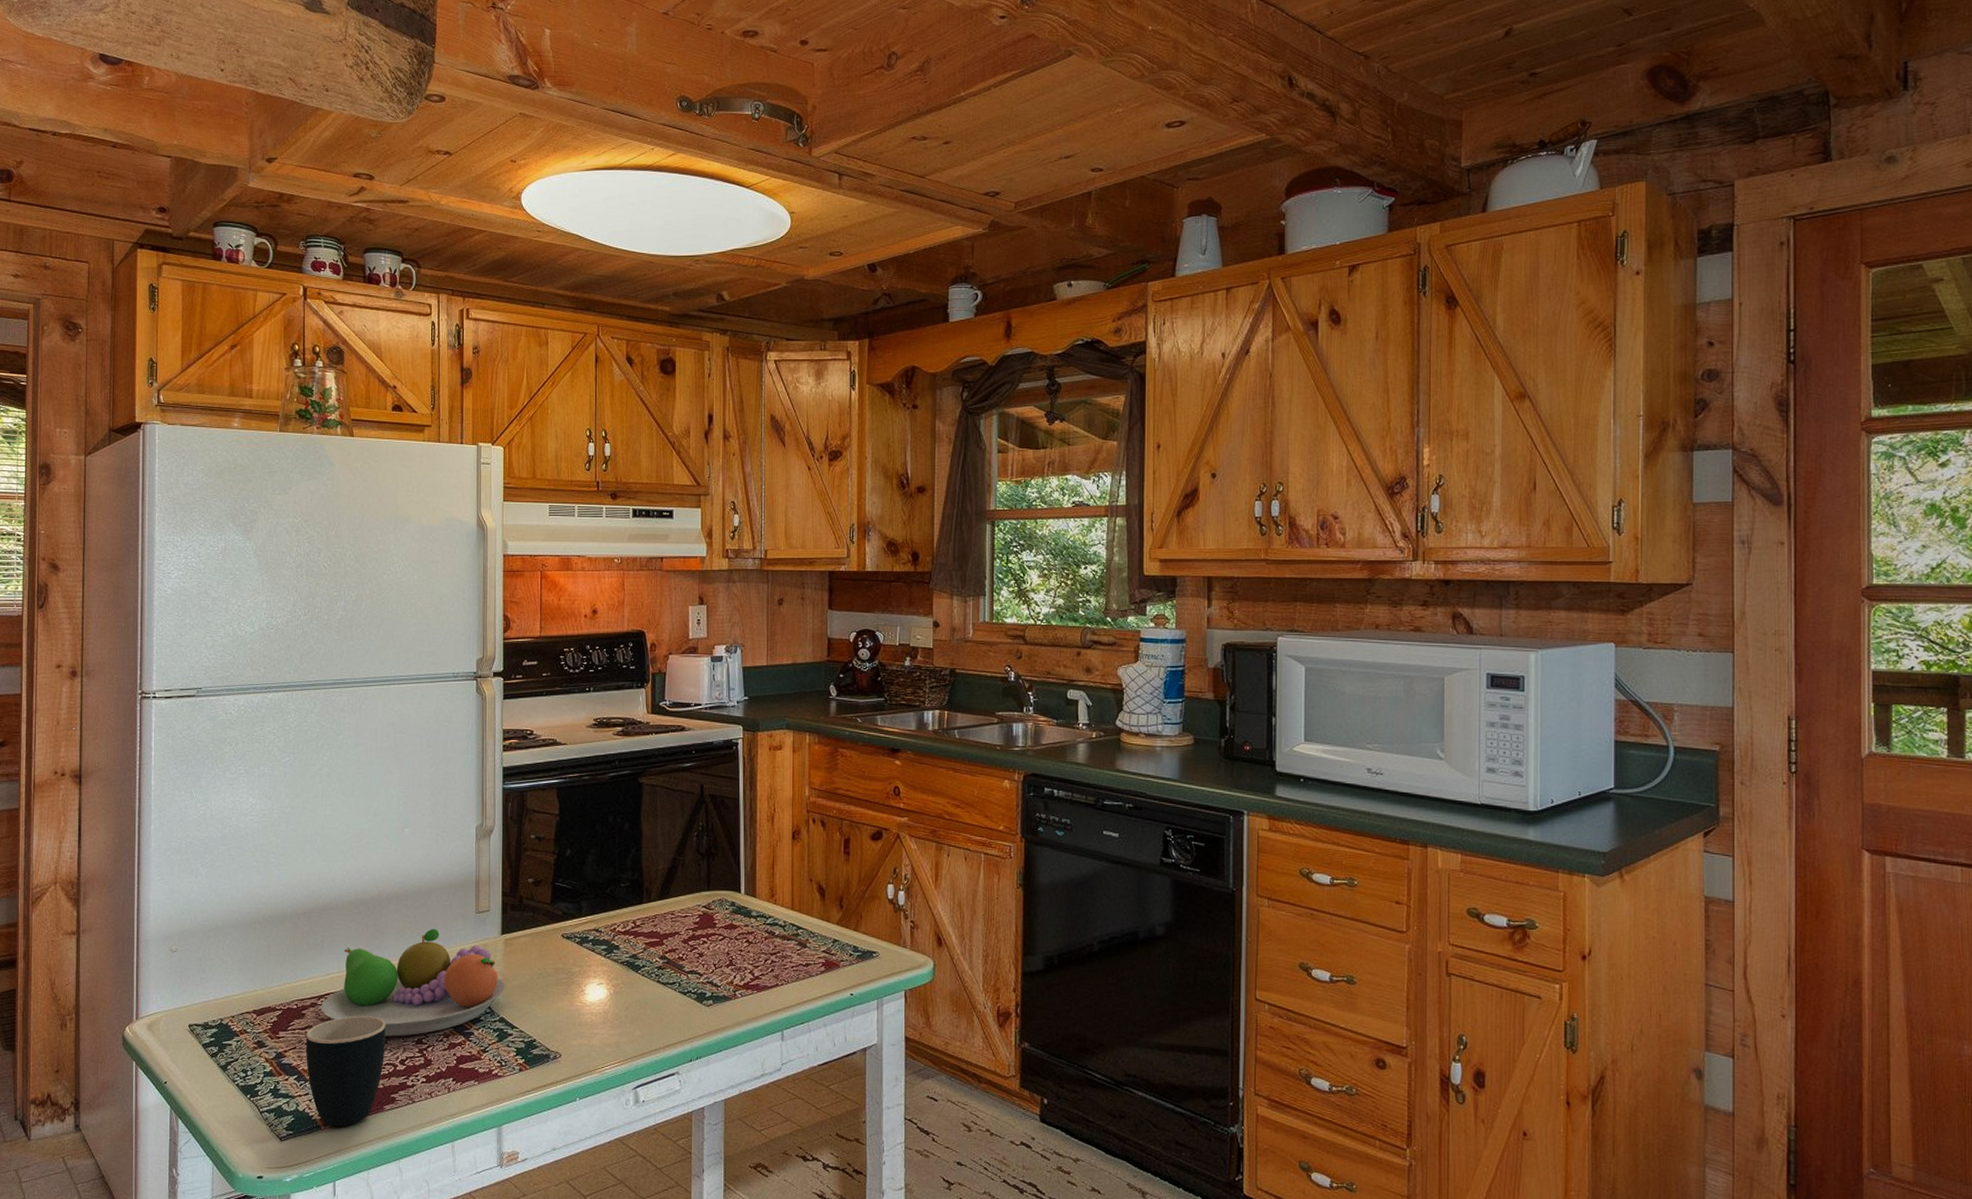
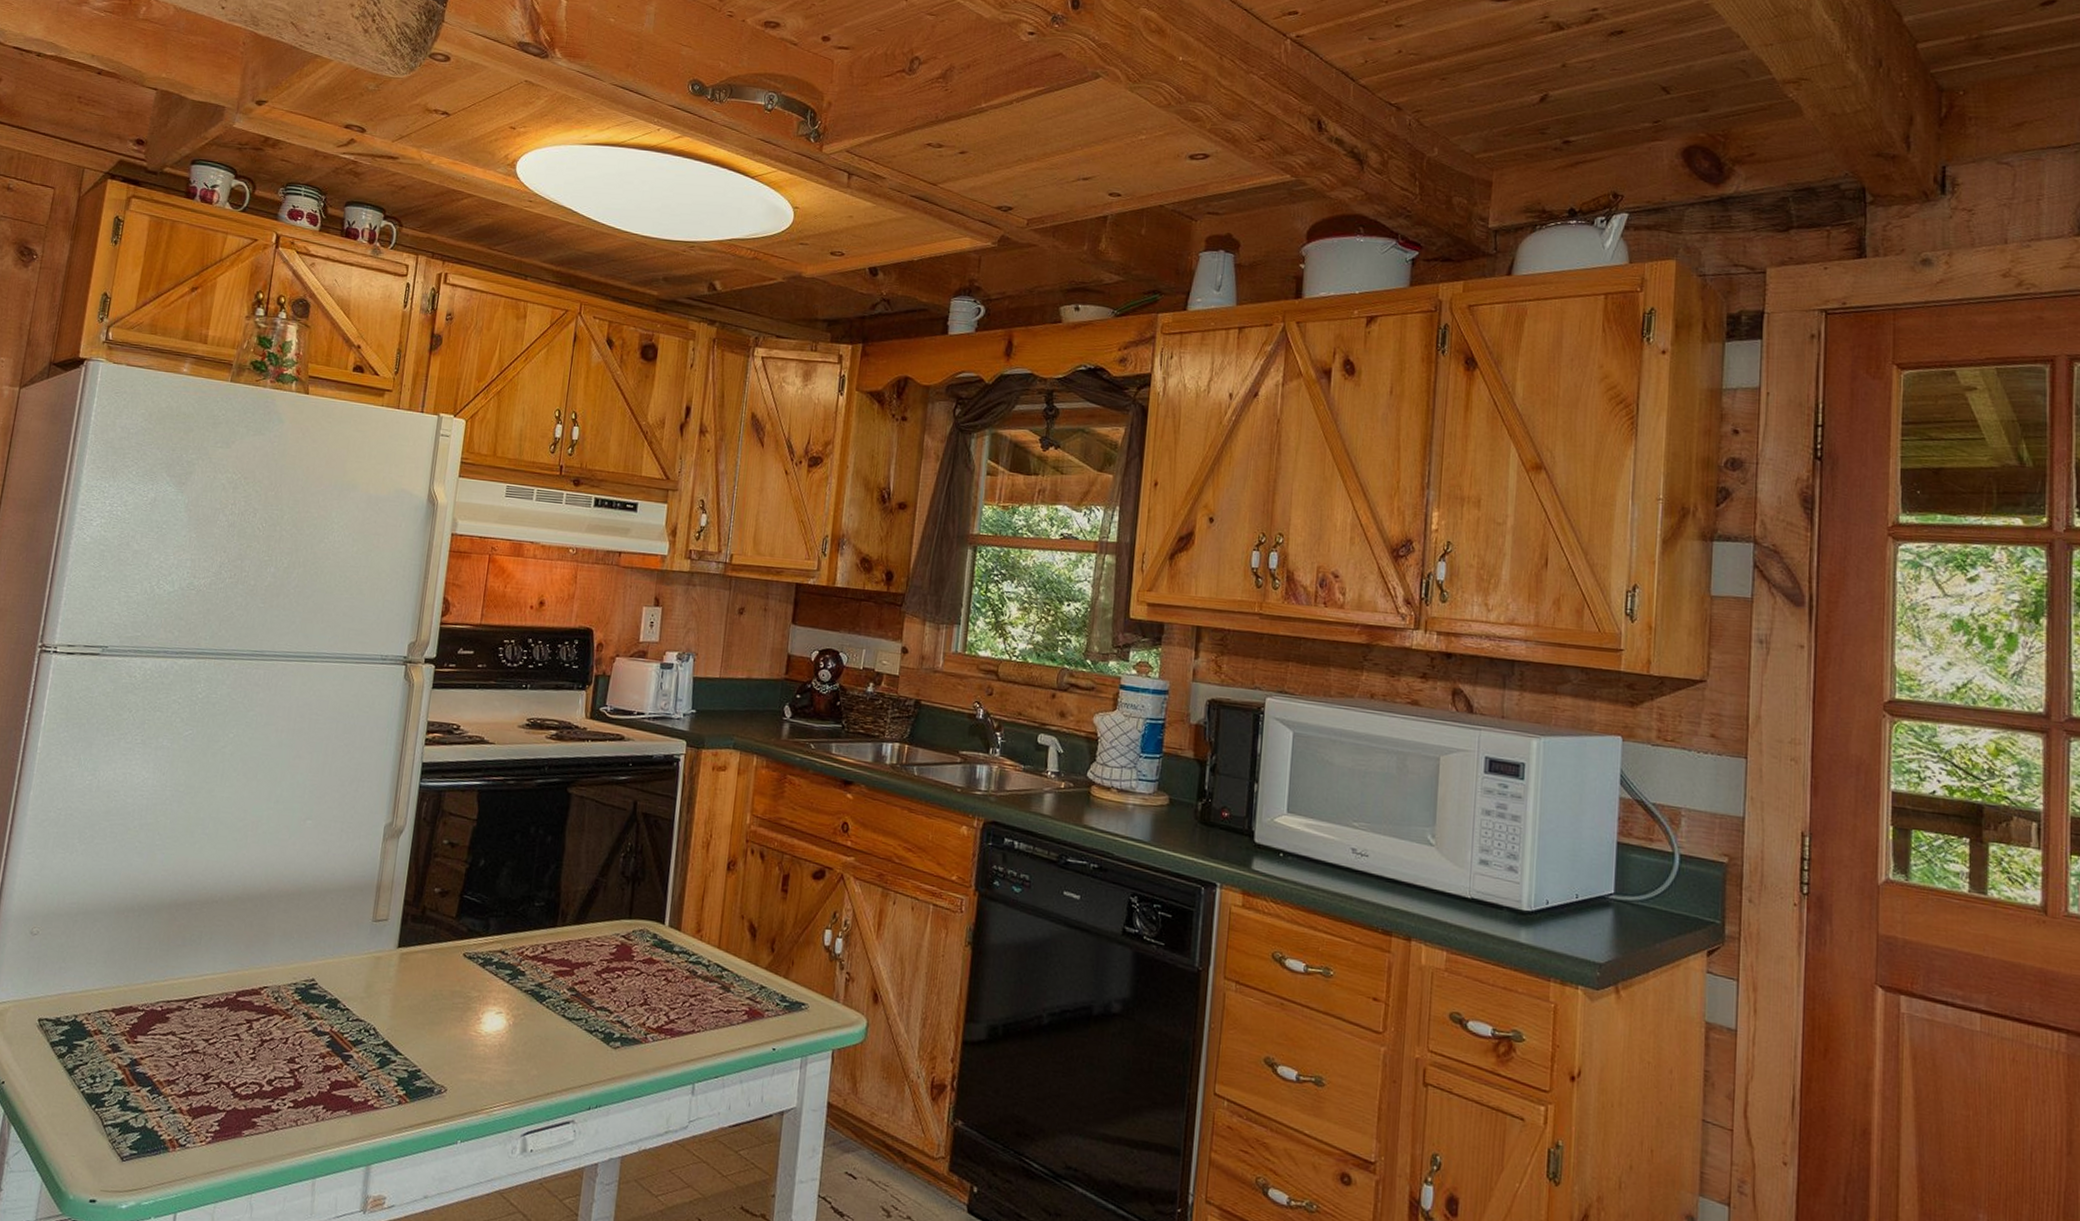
mug: present [305,1015,386,1127] -> none [162,1024,258,1151]
fruit bowl: present [321,928,506,1037] -> none [187,934,395,1053]

